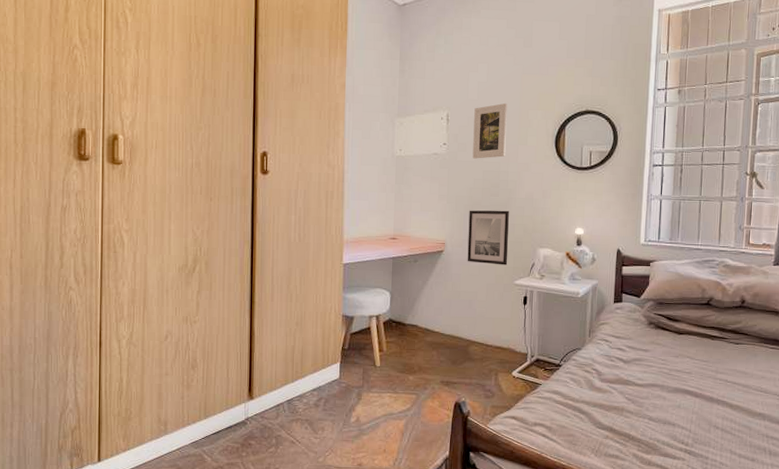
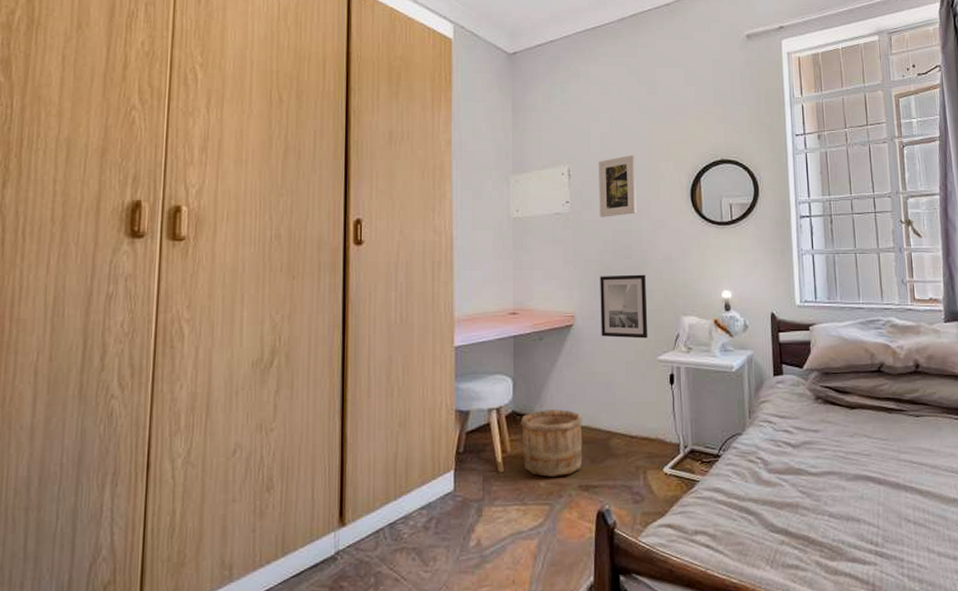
wooden bucket: none [395,319,447,373] -> present [520,409,583,477]

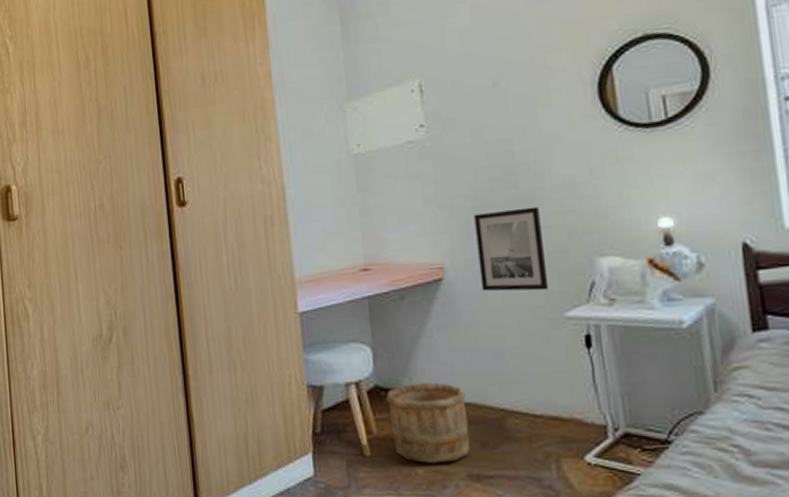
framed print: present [598,154,636,217] -> none [459,50,519,140]

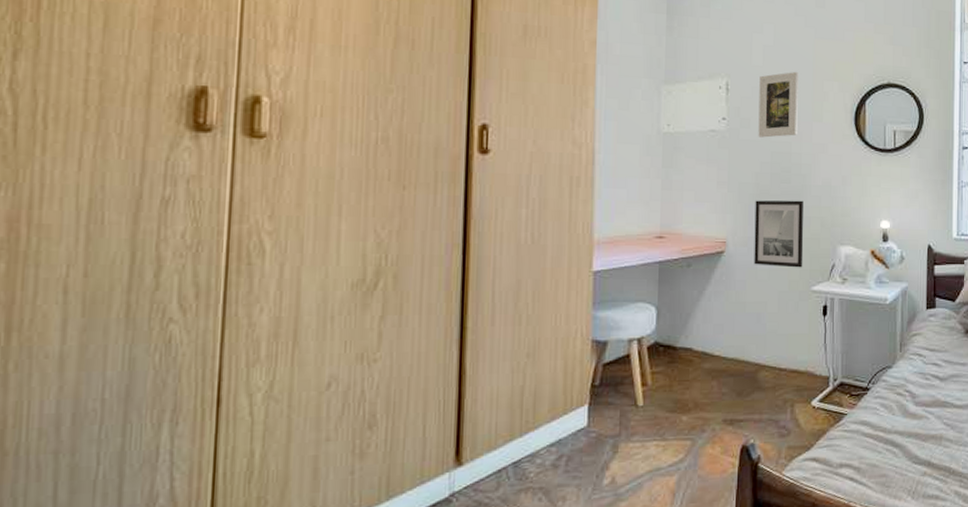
wooden bucket: present [386,382,470,463] -> none [663,340,730,411]
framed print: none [459,50,519,140] -> present [758,71,799,138]

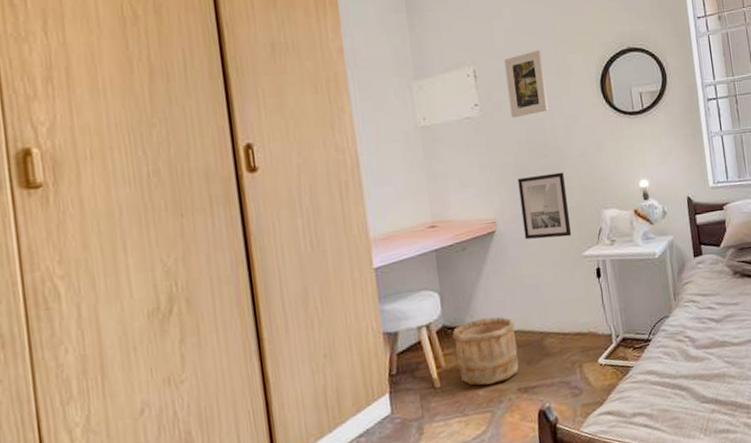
wooden bucket: none [663,340,730,411] -> present [452,317,519,386]

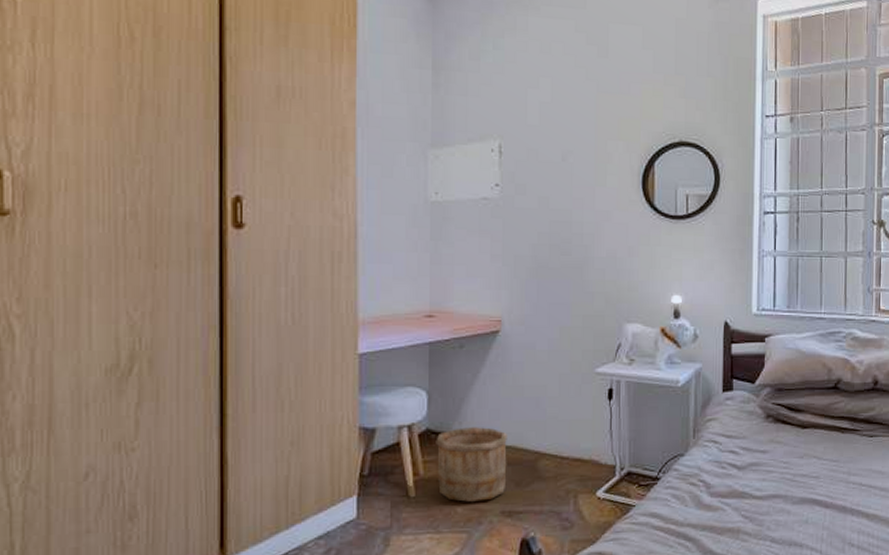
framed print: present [504,49,548,118] -> none [535,130,579,205]
wall art: present [517,172,572,240] -> none [532,274,587,348]

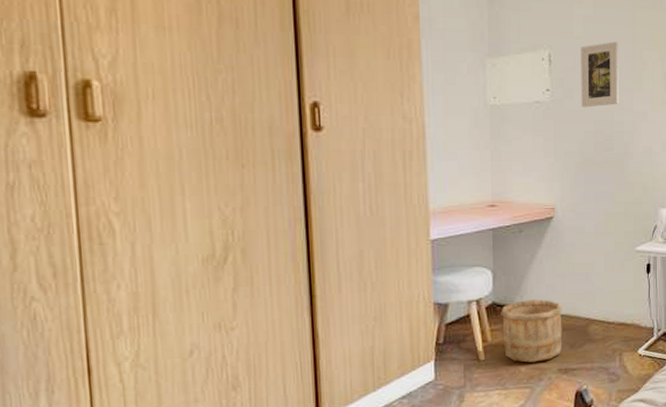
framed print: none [535,130,579,205] -> present [581,41,619,107]

